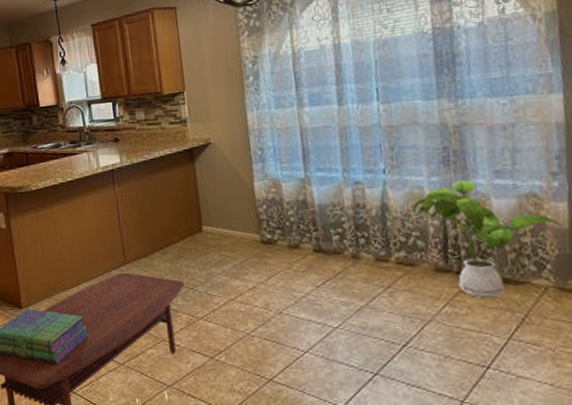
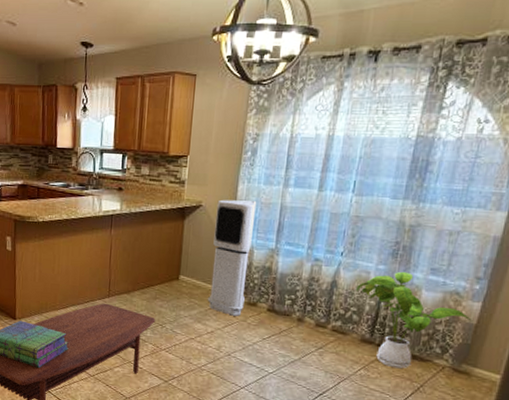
air purifier: none [227,127,285,264] -> present [207,199,257,316]

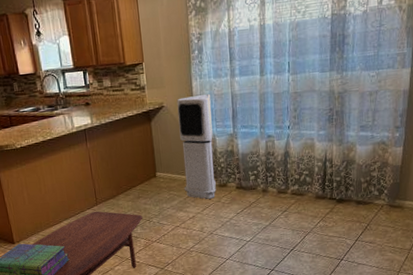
house plant: present [356,271,472,368] -> none [305,132,398,215]

